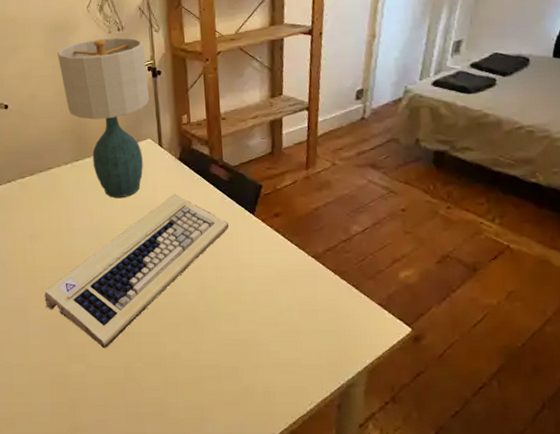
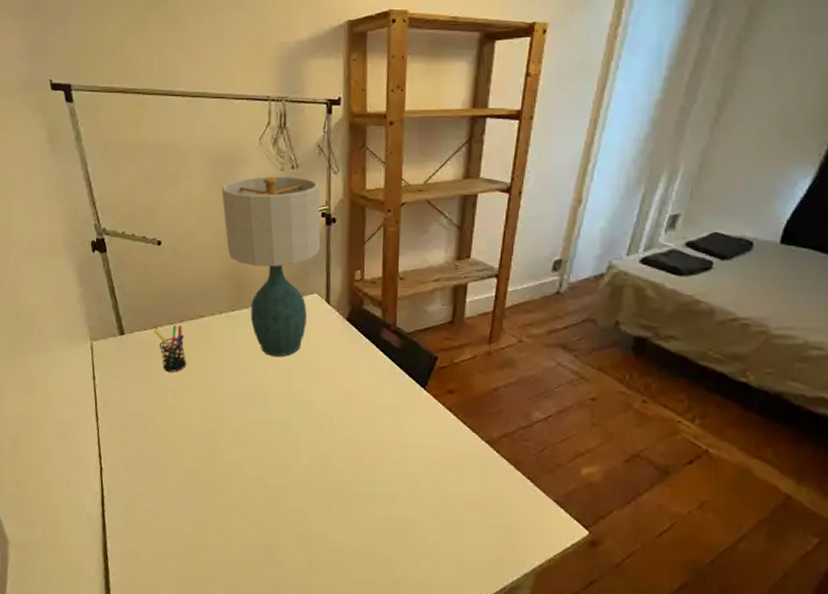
pen holder: none [8,178,40,221] -> present [153,325,187,372]
computer keyboard: present [44,194,229,348] -> none [183,357,396,521]

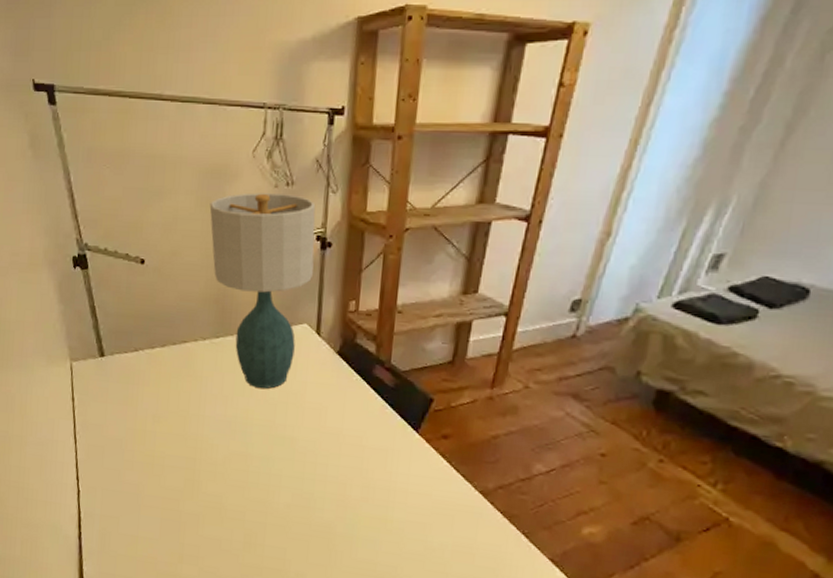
pen holder: present [153,325,187,372] -> none [134,349,168,398]

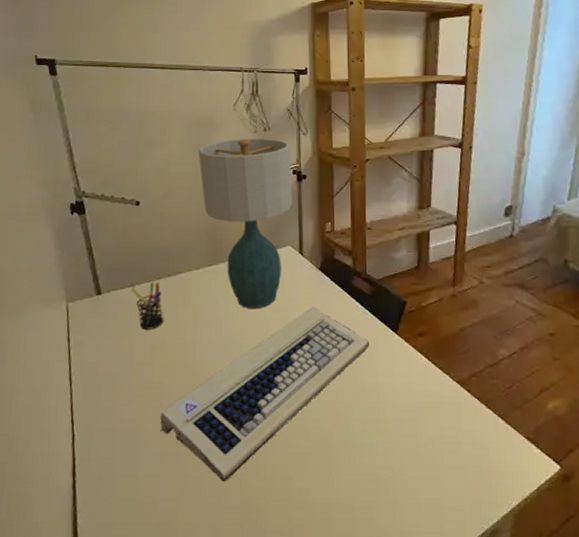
pen holder: none [134,349,168,398] -> present [130,282,164,330]
computer keyboard: none [161,393,385,555] -> present [160,307,369,481]

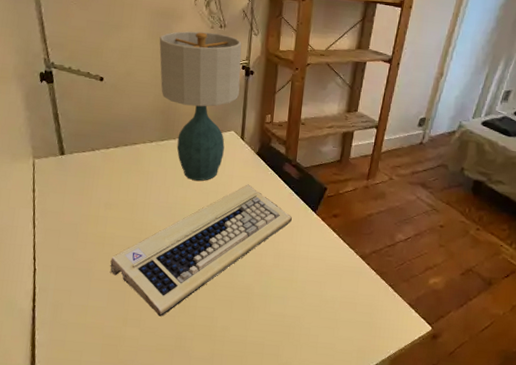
pen holder: present [130,282,164,330] -> none [91,149,119,189]

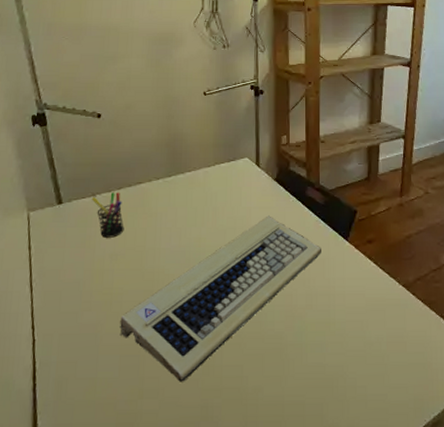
pen holder: none [91,149,119,189] -> present [91,192,124,238]
table lamp: present [159,31,242,181] -> none [159,54,251,218]

